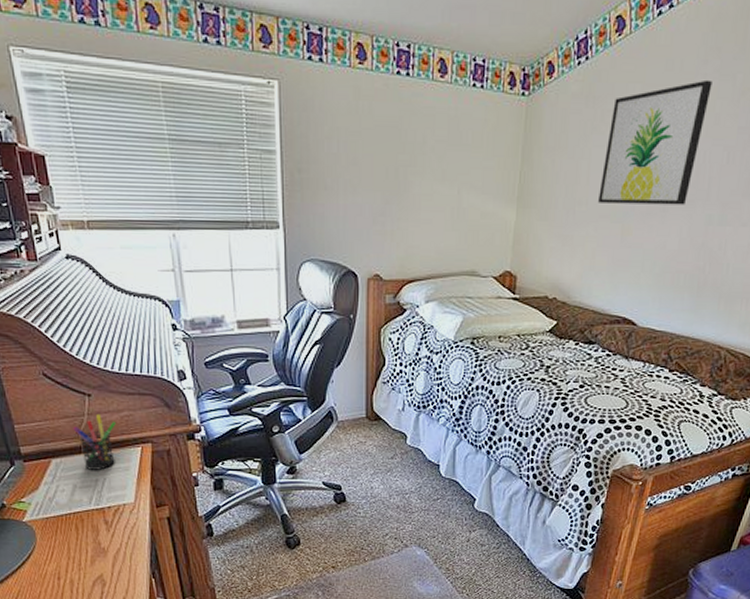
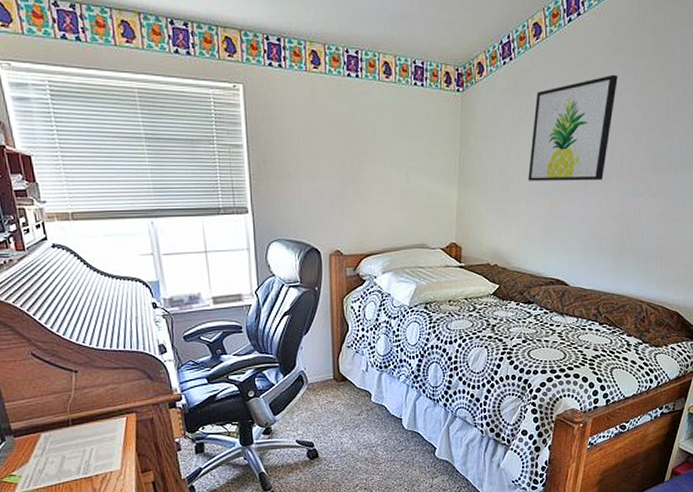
pen holder: present [73,413,116,470] -> none [61,388,102,441]

